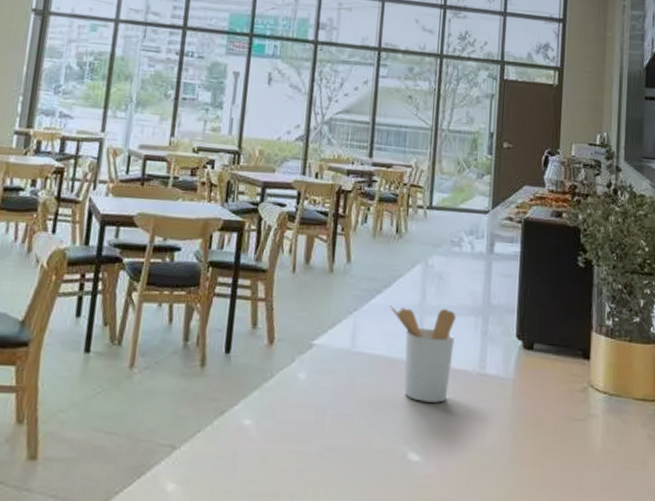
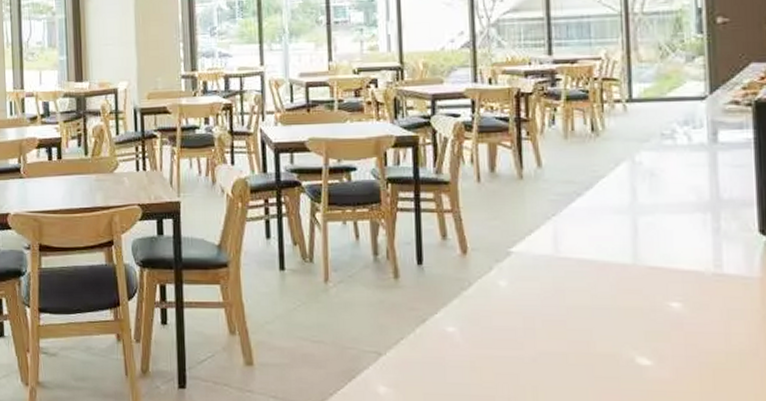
utensil holder: present [389,305,457,403] -> none [593,207,680,306]

